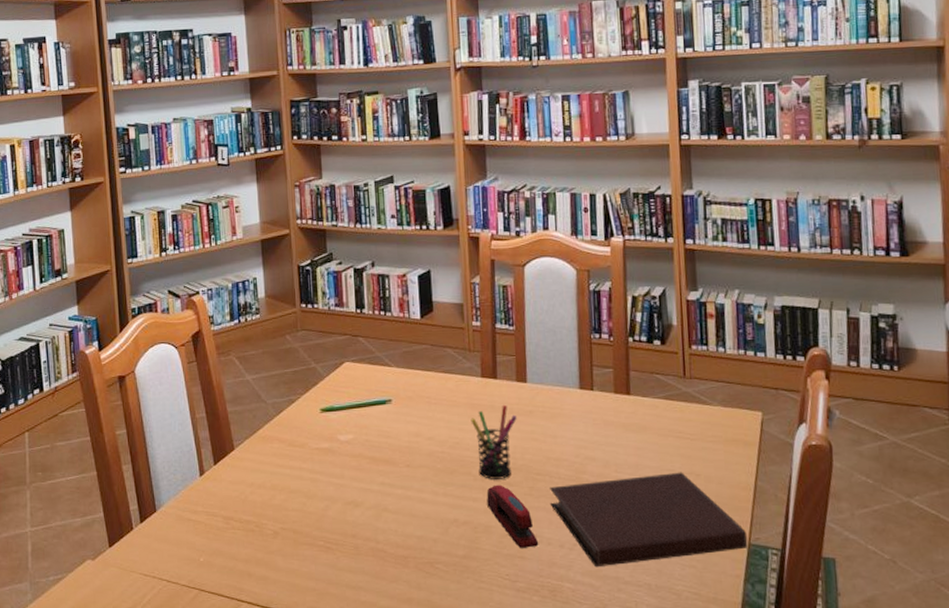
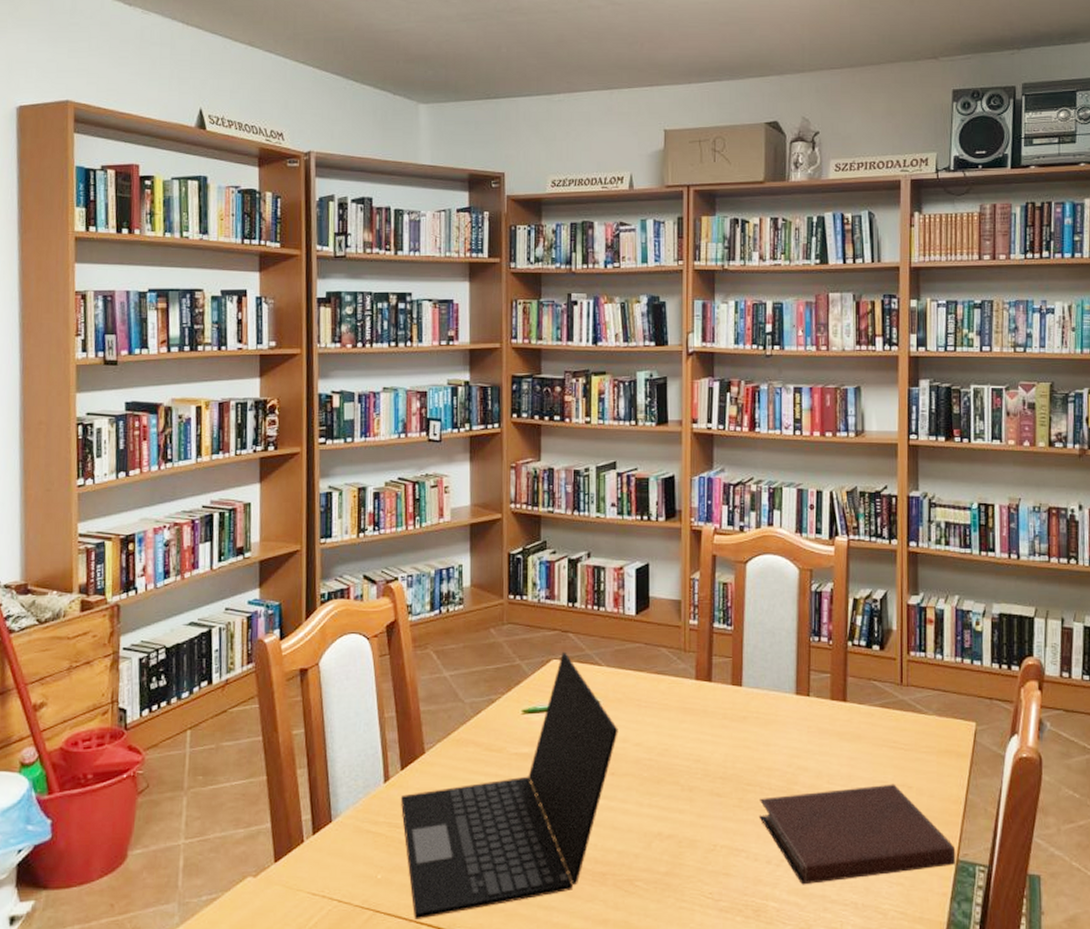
laptop: none [215,354,411,597] -> present [400,651,618,919]
pen holder: present [470,404,517,479] -> none [682,709,730,790]
stapler: present [486,484,539,548] -> none [694,795,745,864]

